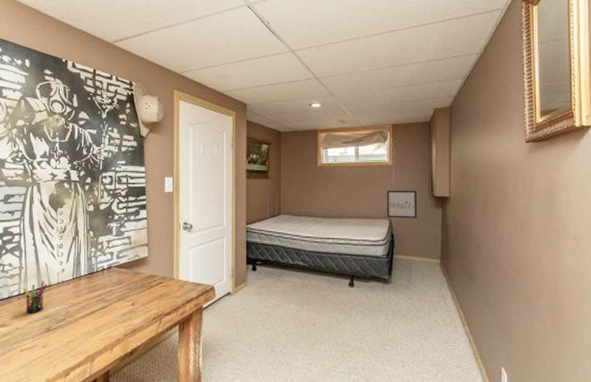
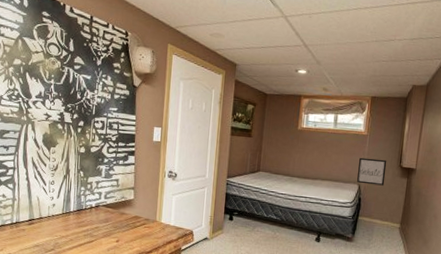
pen holder: present [22,280,48,314] -> none [15,212,39,242]

